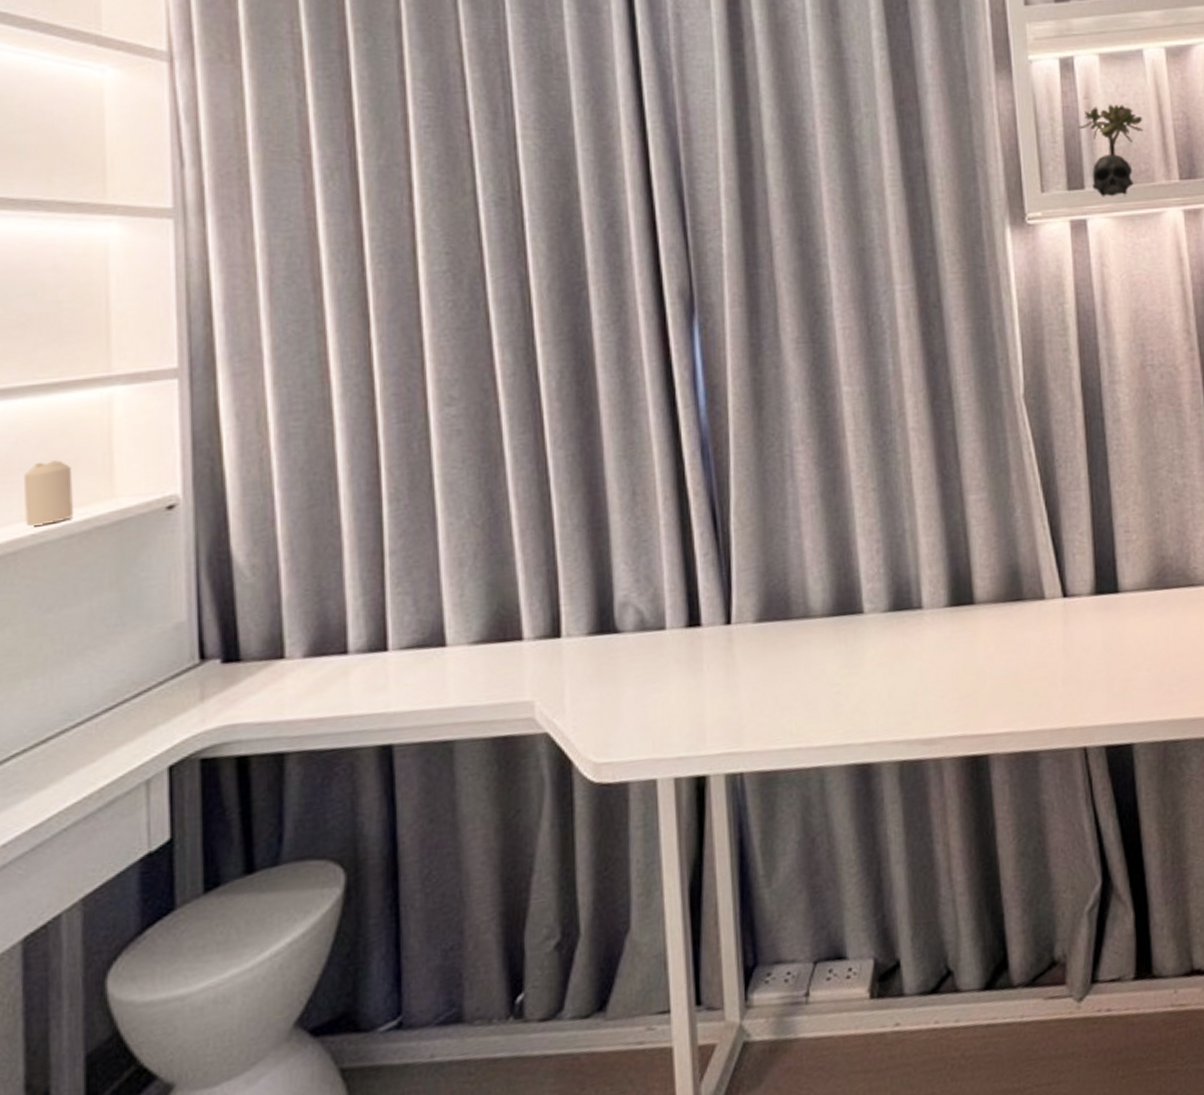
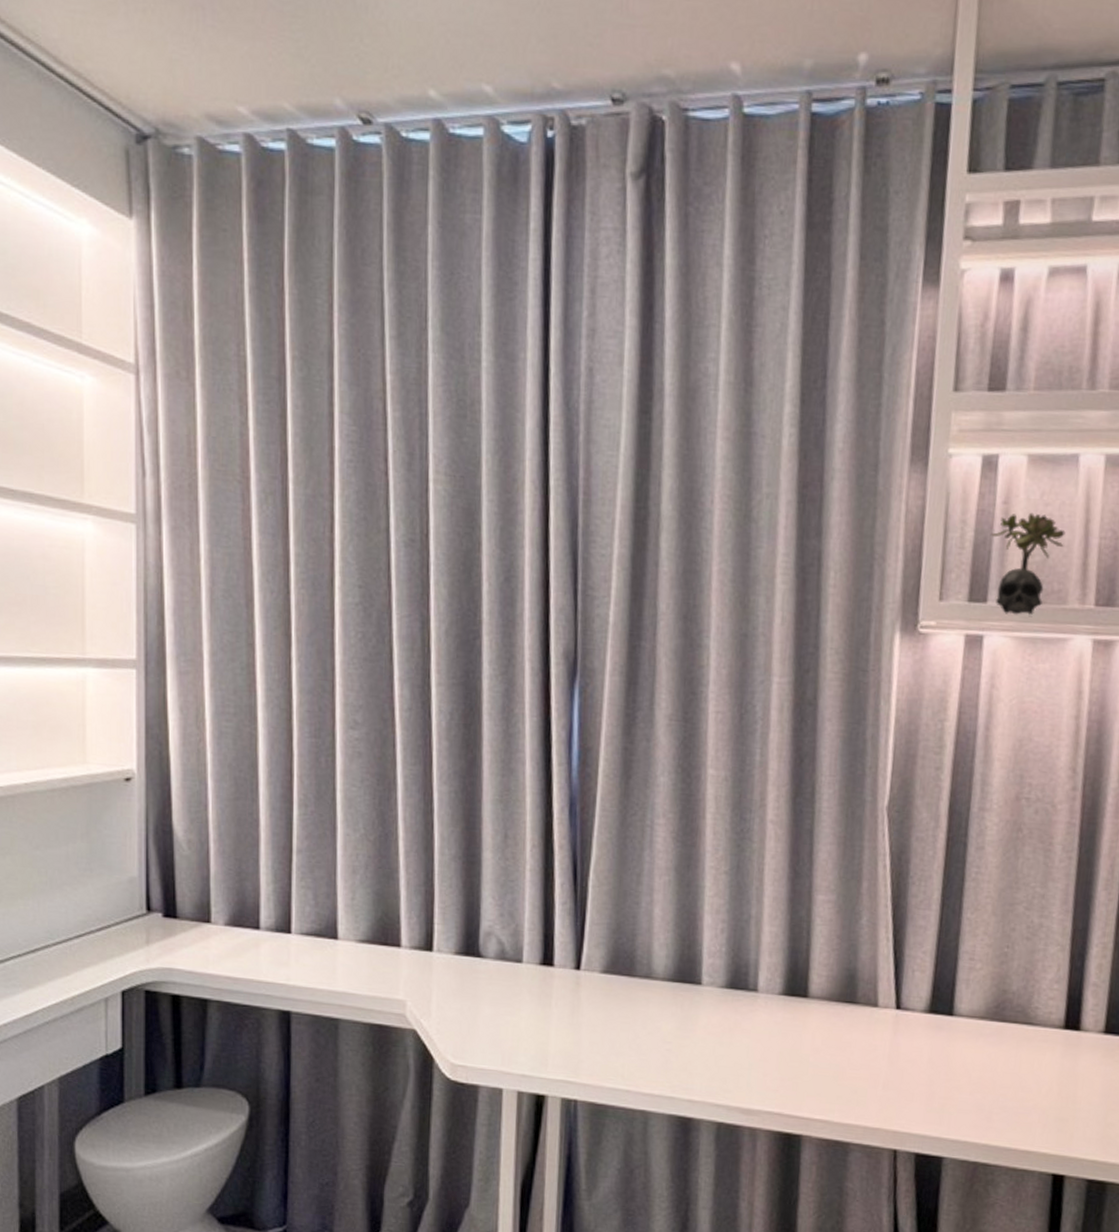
candle: present [24,460,73,526] -> none [20,723,55,777]

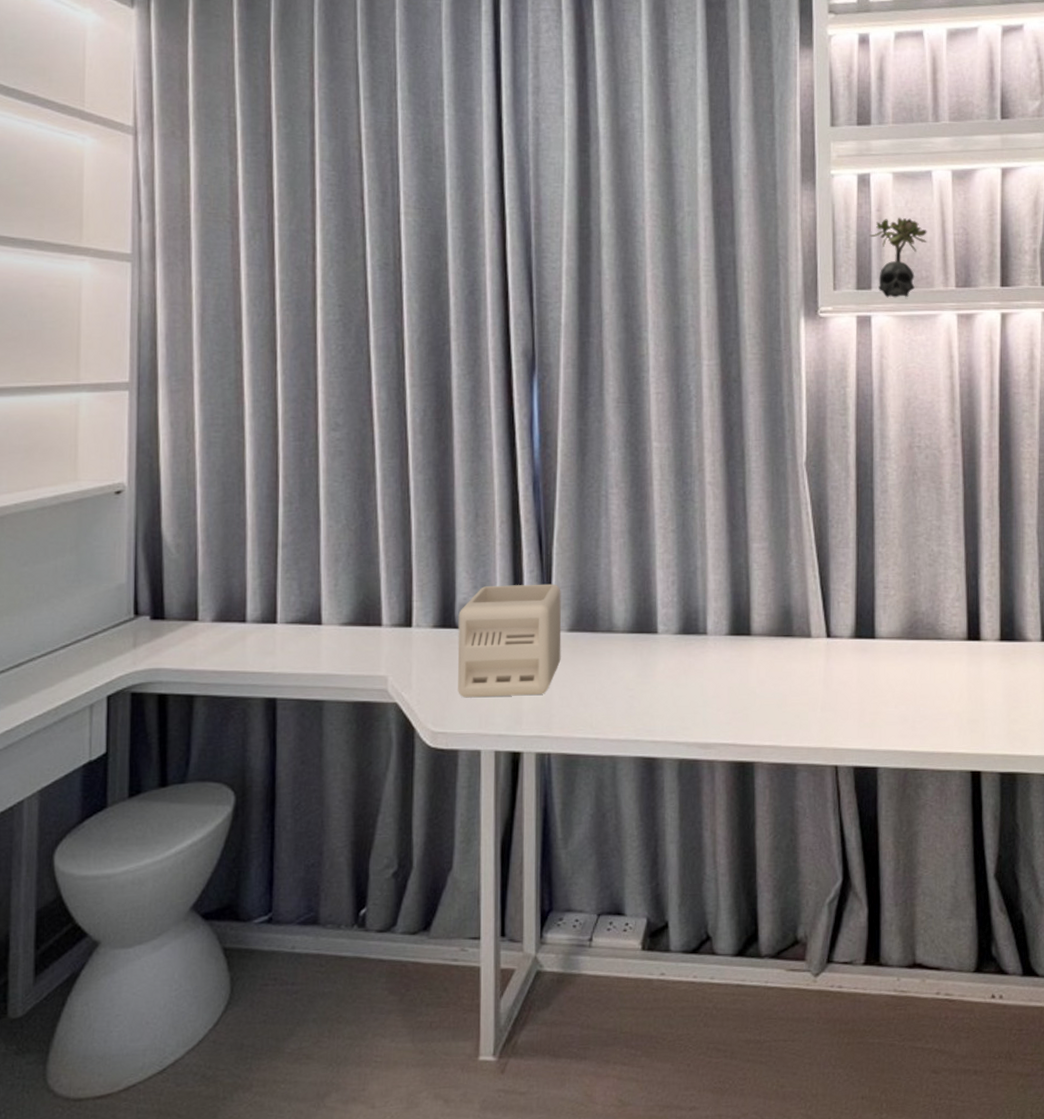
desk organizer: none [480,914,596,1038] -> present [457,584,562,698]

